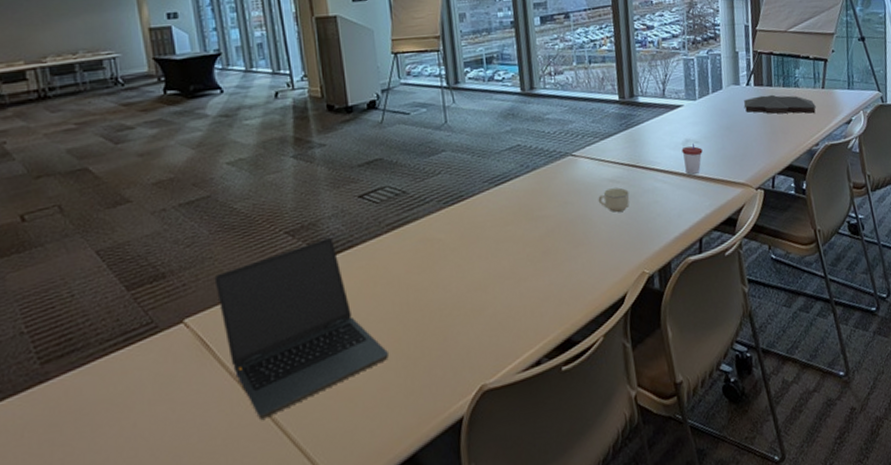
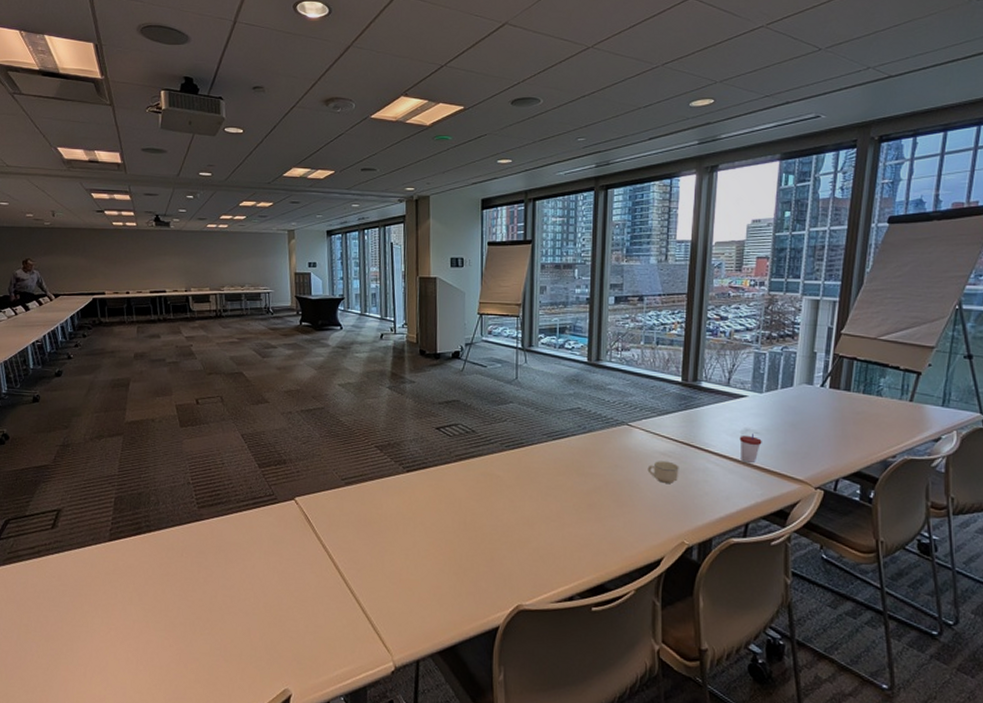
laptop: present [214,238,389,420] -> none [319,457,444,586]
papers: present [744,94,816,114] -> none [816,398,899,424]

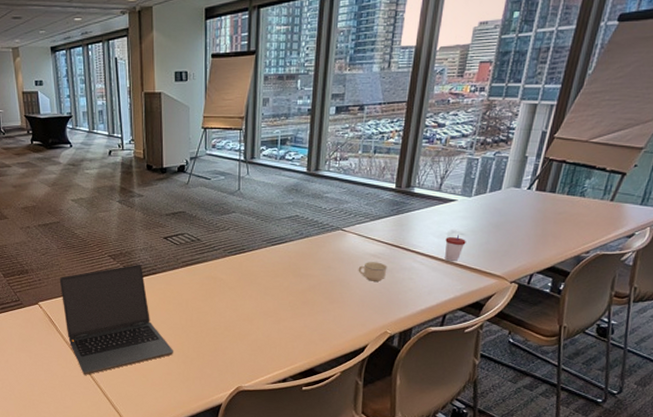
laptop: none [319,457,444,586] -> present [59,265,173,375]

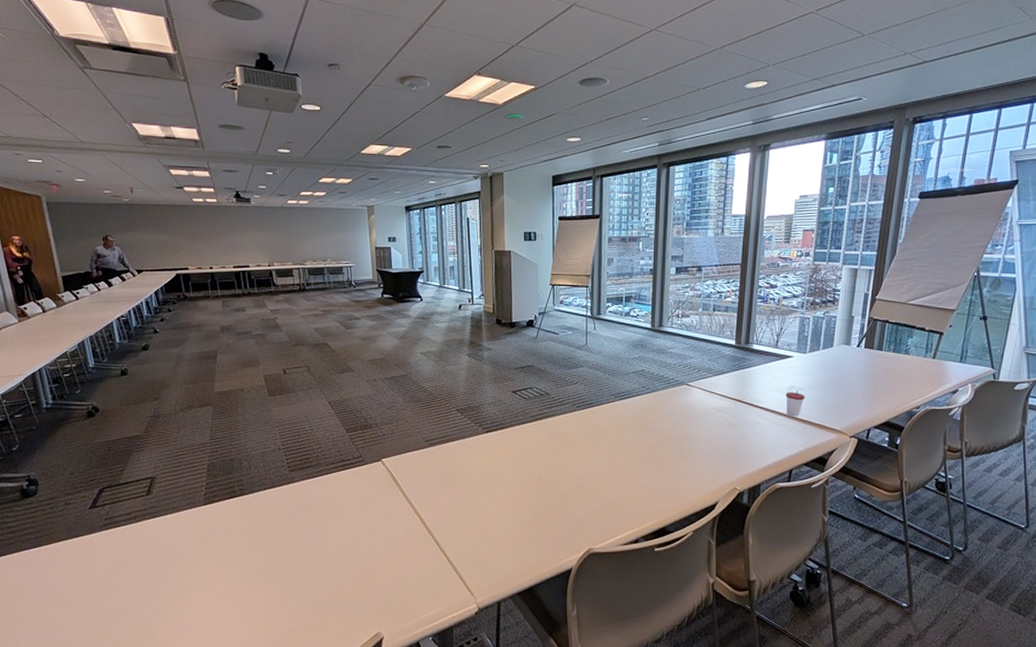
laptop: present [59,265,173,375] -> none [404,419,521,538]
cup: present [358,262,387,281] -> none [704,416,733,436]

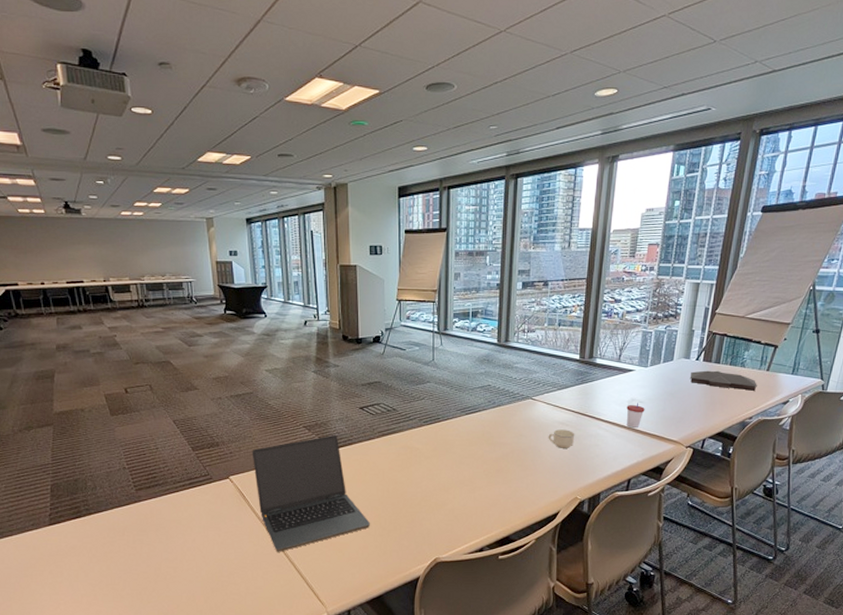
laptop: none [404,419,521,538] -> present [252,435,370,552]
cup: none [704,416,733,436] -> present [548,429,575,448]
papers: none [852,357,923,379] -> present [690,370,757,391]

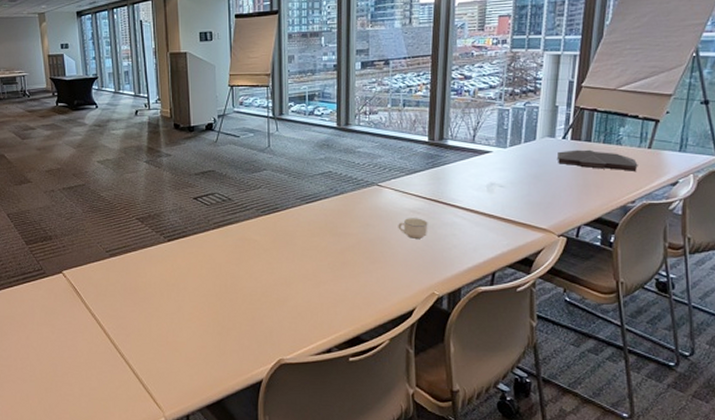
laptop: present [252,435,370,552] -> none [84,227,207,351]
cup: present [626,403,645,428] -> none [485,187,507,215]

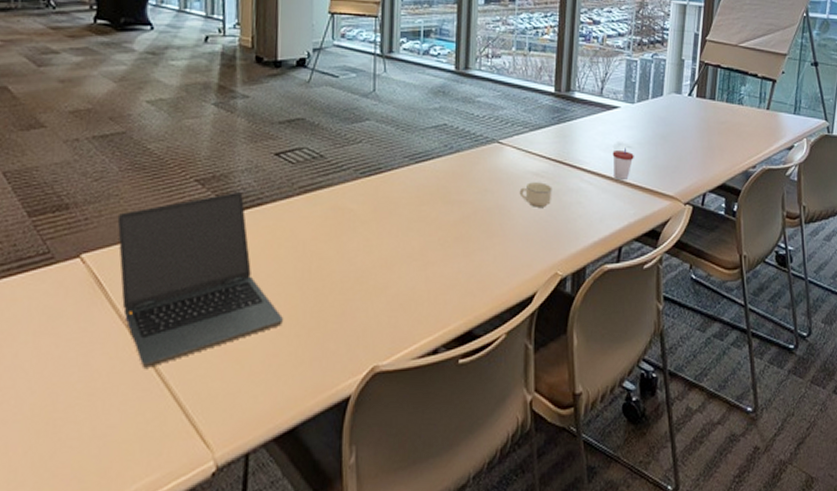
laptop: none [84,227,207,351] -> present [117,192,283,368]
cup: none [485,187,507,215] -> present [612,148,634,179]
papers: present [558,149,638,171] -> none [684,108,758,133]

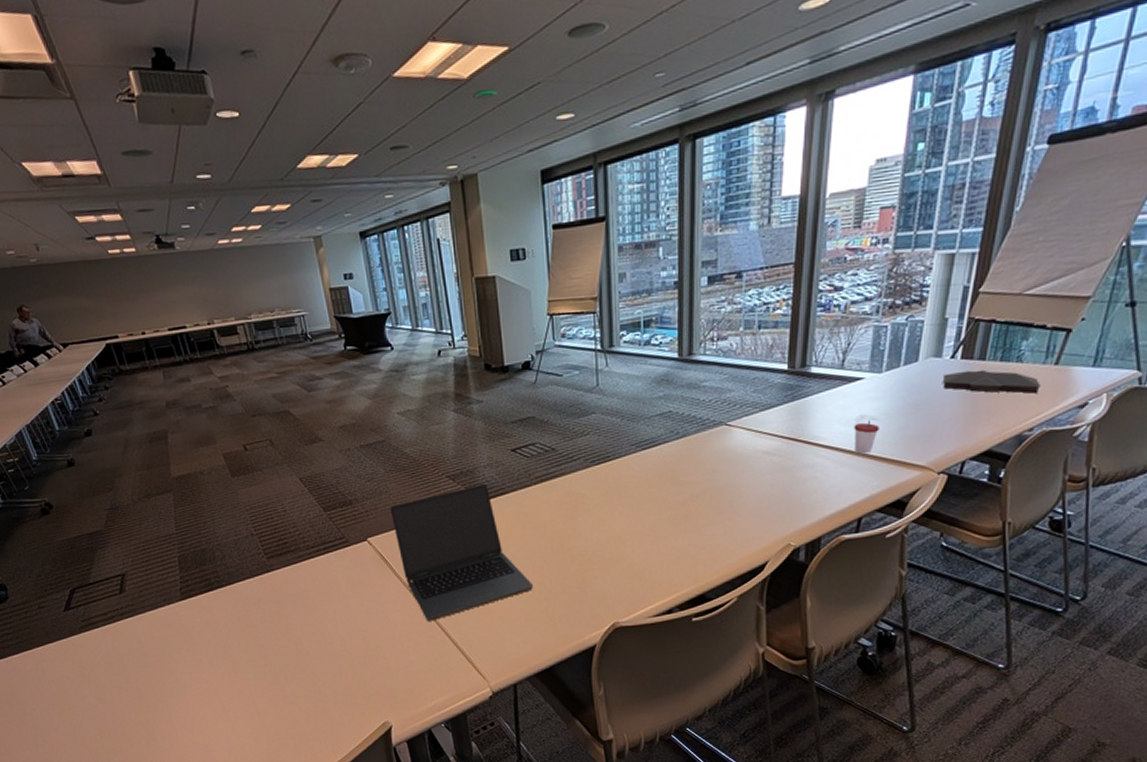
cup: present [519,182,552,207] -> none [749,460,785,484]
papers: none [684,108,758,133] -> present [943,369,1041,394]

